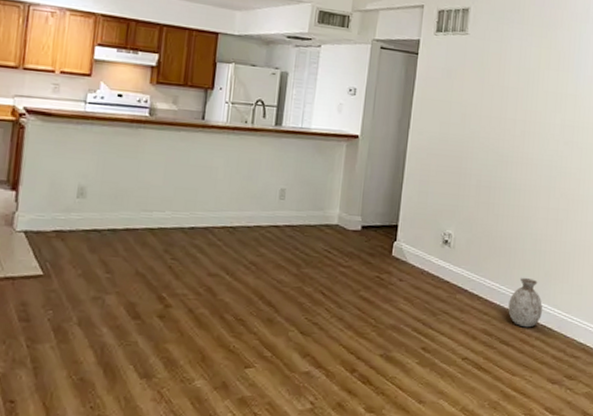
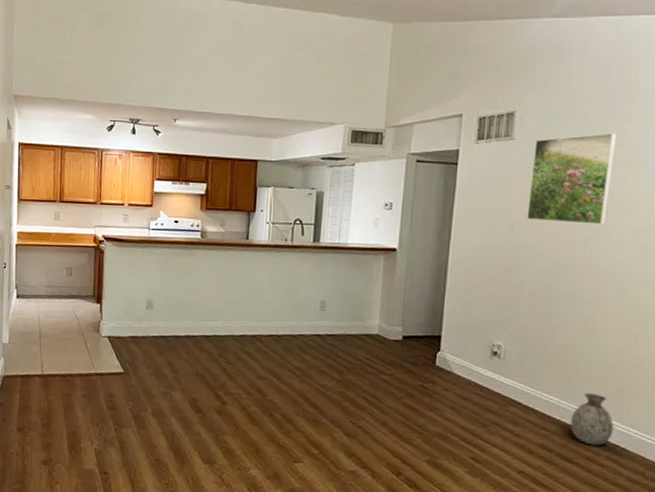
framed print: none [477,35,551,120] -> present [527,133,617,225]

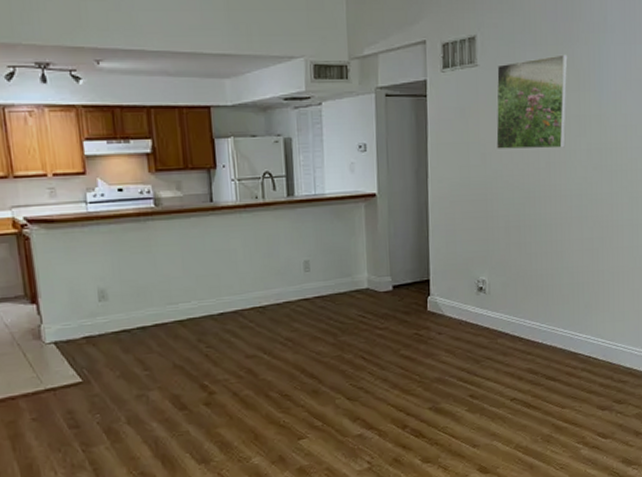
vase: present [570,392,613,446] -> none [551,311,586,361]

